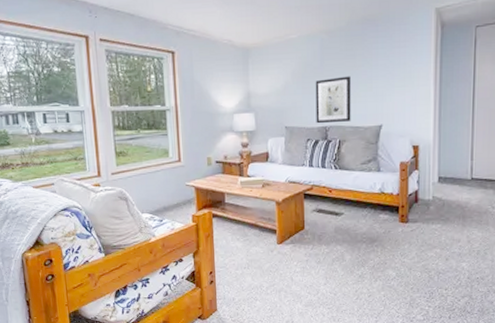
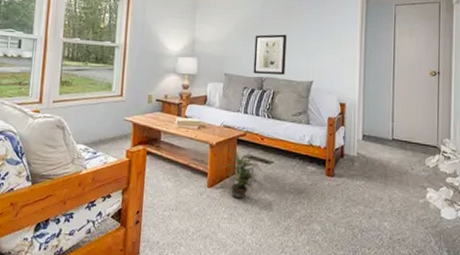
potted plant: none [289,203,333,251] -> present [221,147,262,198]

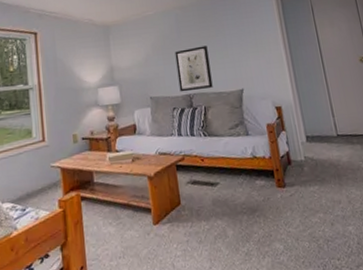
potted plant: present [221,147,262,198] -> none [164,175,212,230]

